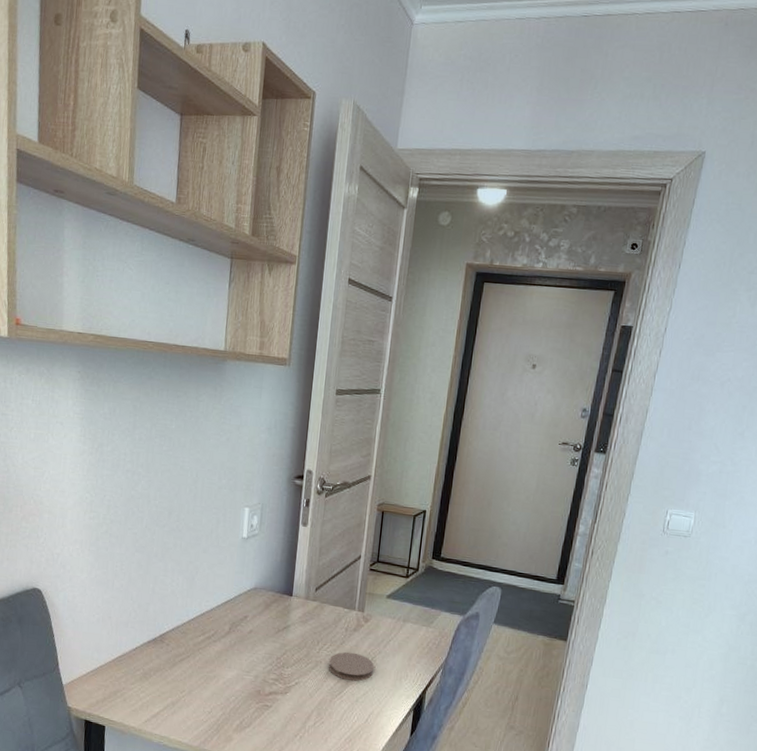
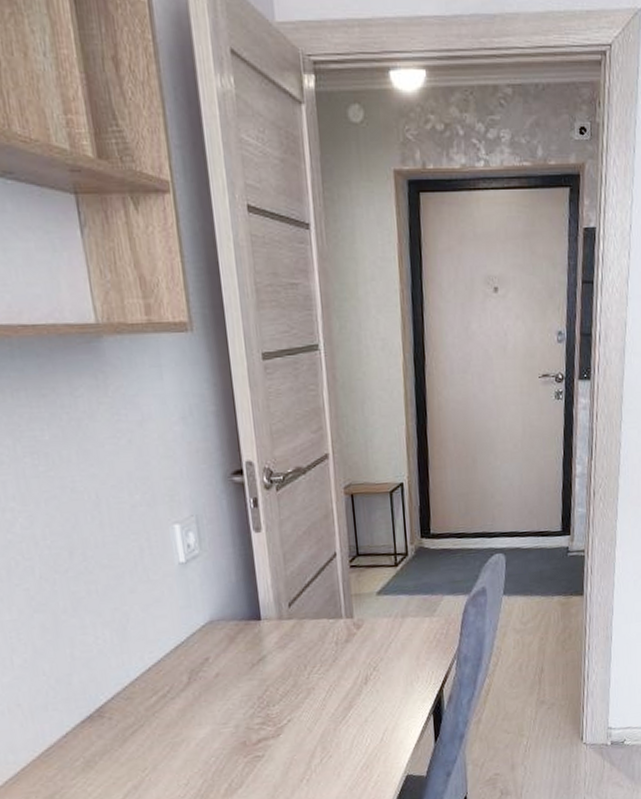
coaster: present [328,652,375,682] -> none [322,667,379,701]

